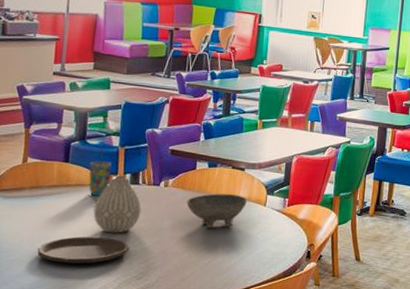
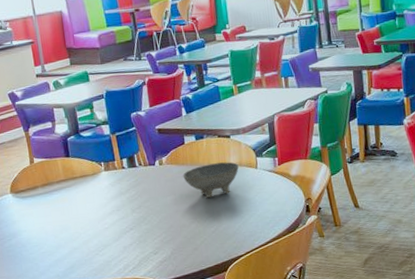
plate: present [37,236,130,264] -> none [62,220,142,249]
cup: present [89,148,111,196] -> none [88,138,110,184]
vase: present [93,175,142,234] -> none [101,160,144,216]

